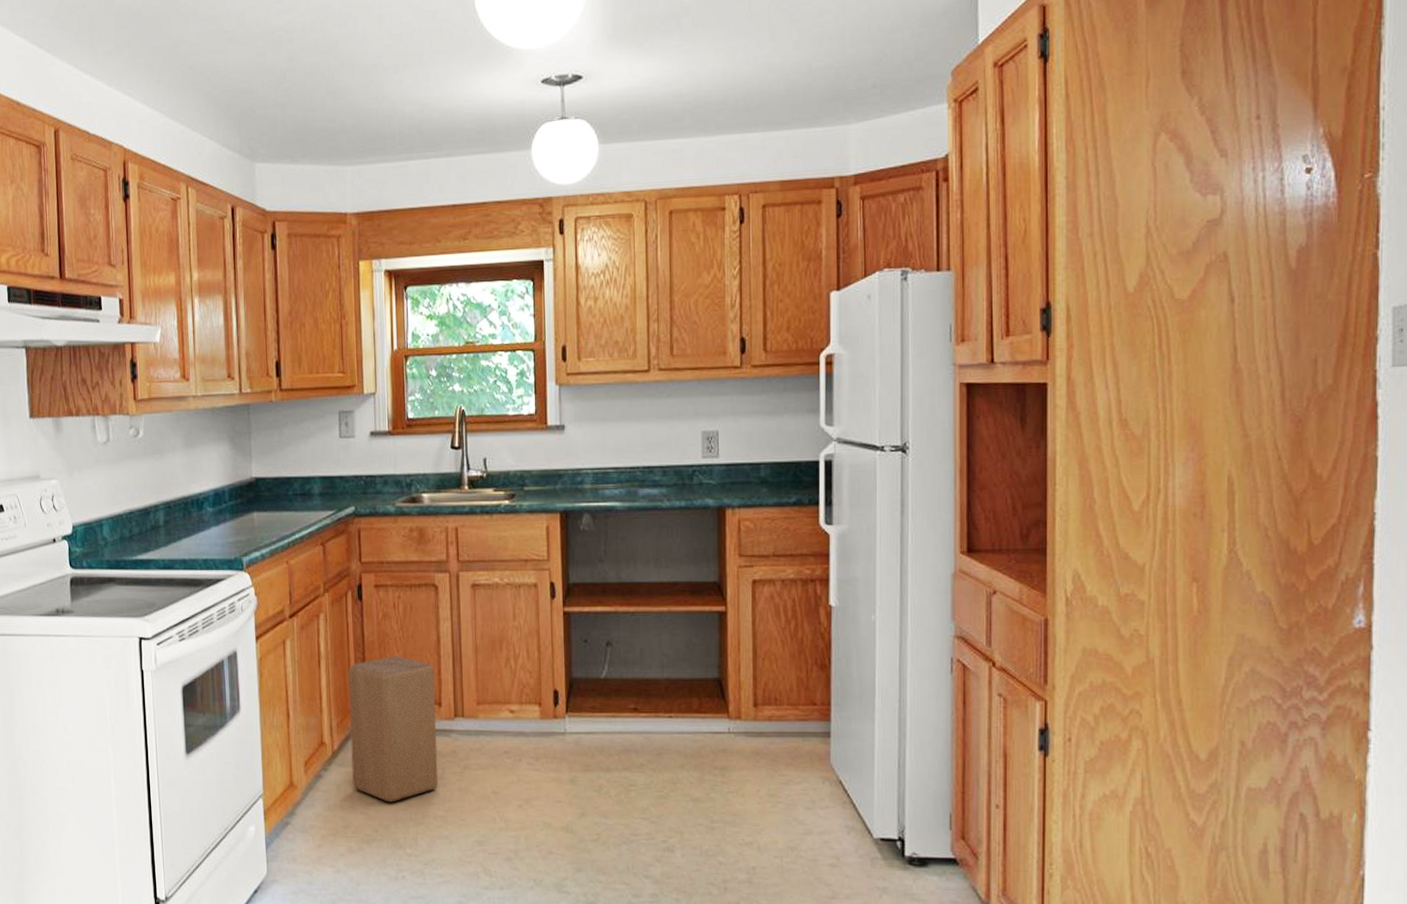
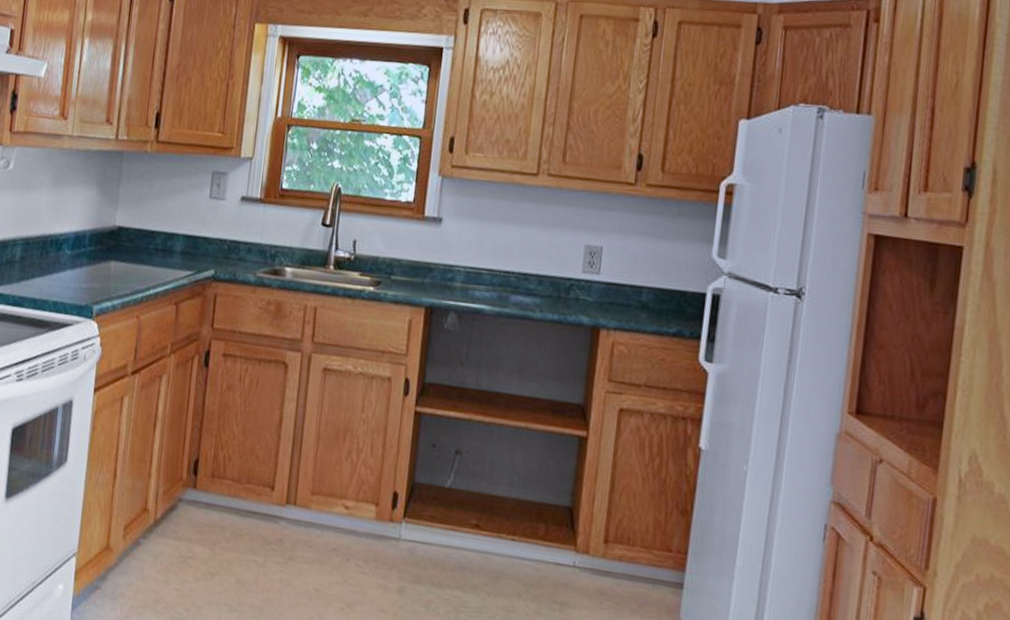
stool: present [348,656,439,802] -> none [170,429,272,583]

